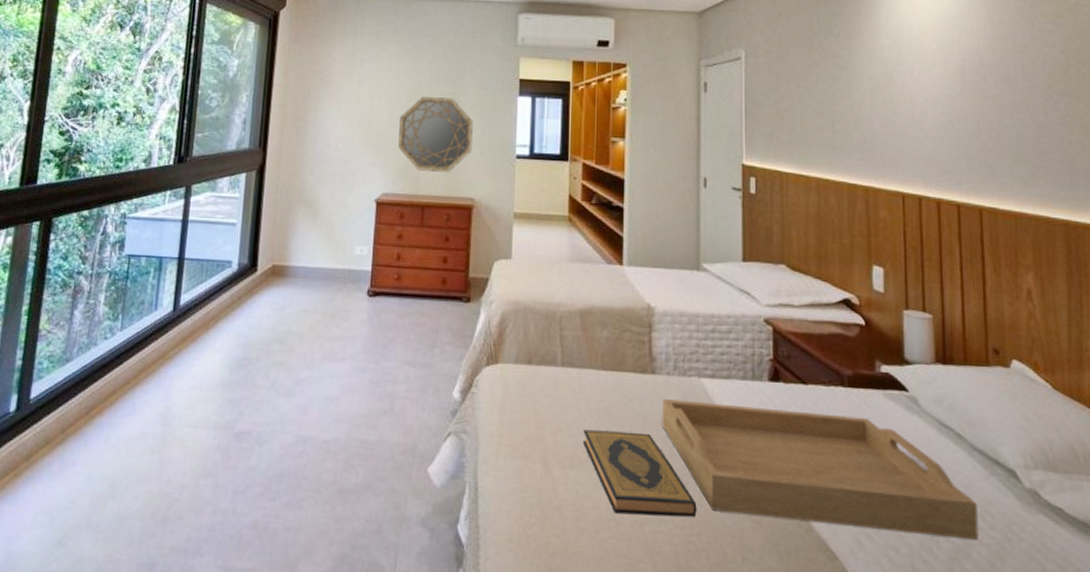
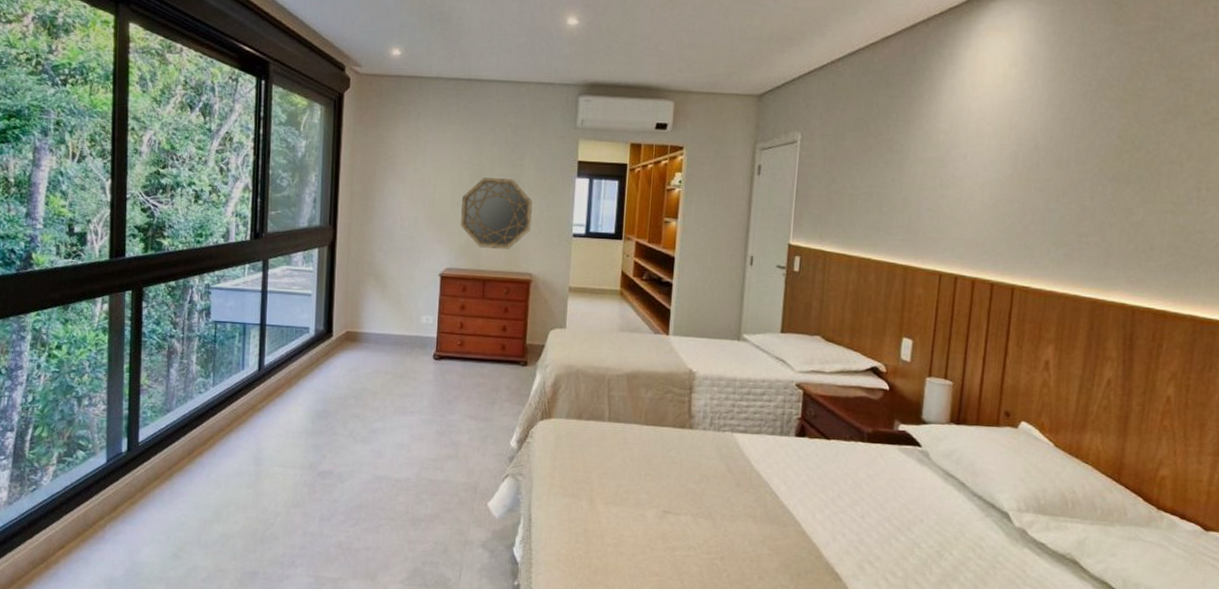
hardback book: present [583,429,697,517] -> none [625,474,722,545]
serving tray: present [662,399,979,540] -> none [695,450,970,567]

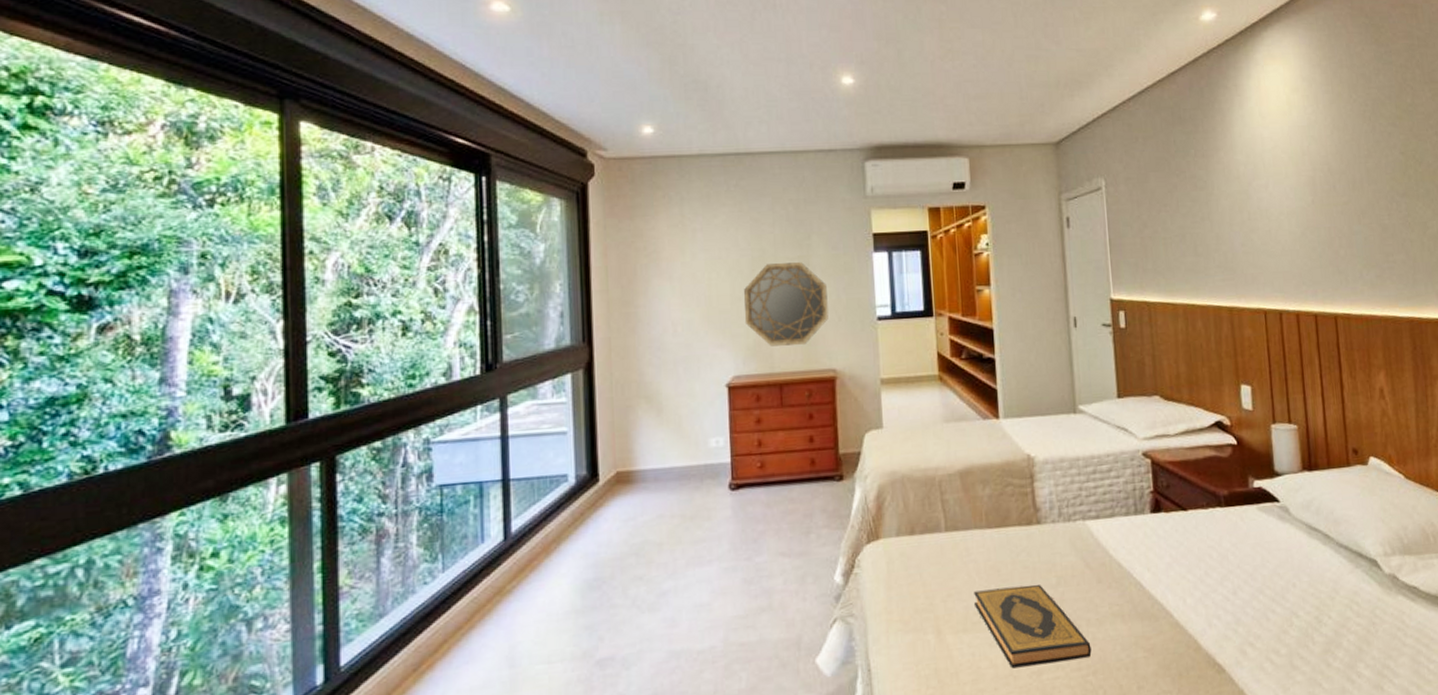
hardback book: none [625,474,722,545] -> present [974,584,1092,669]

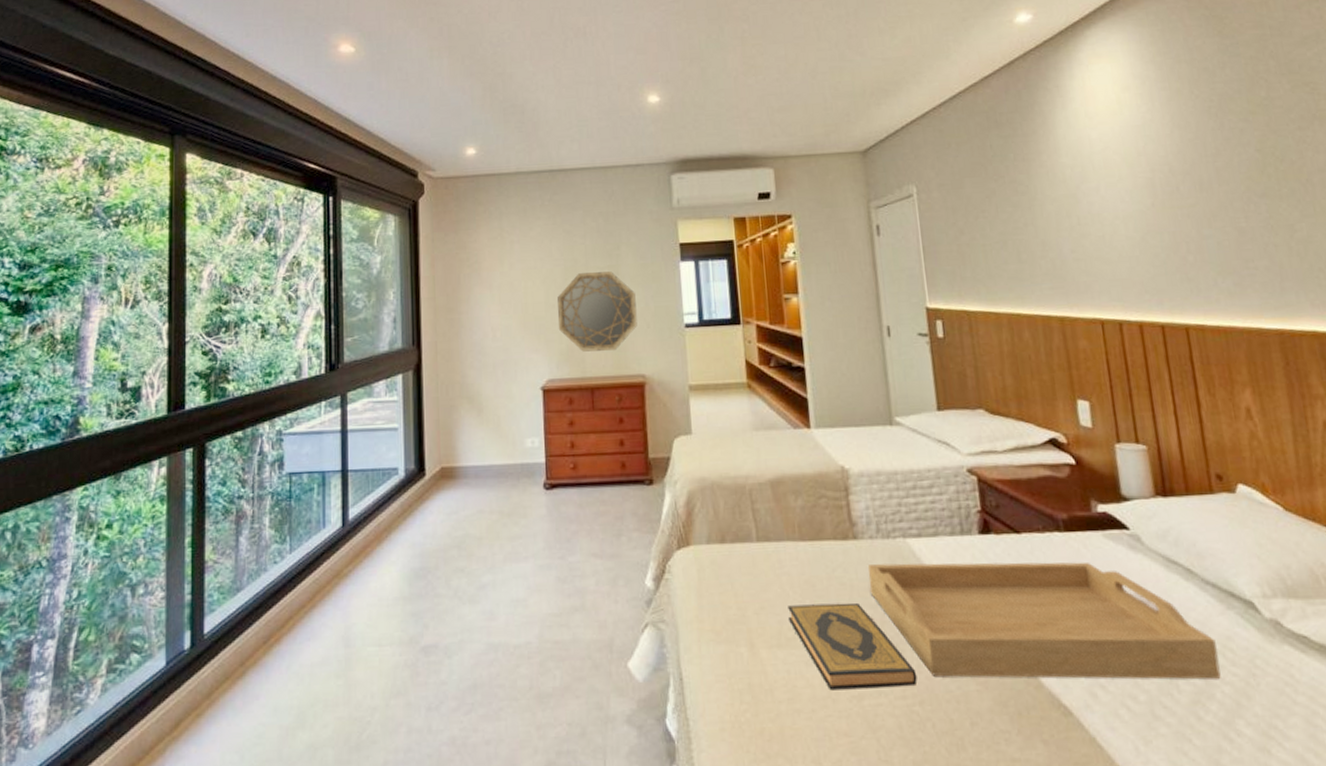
serving tray: none [1049,533,1348,648] -> present [867,562,1221,679]

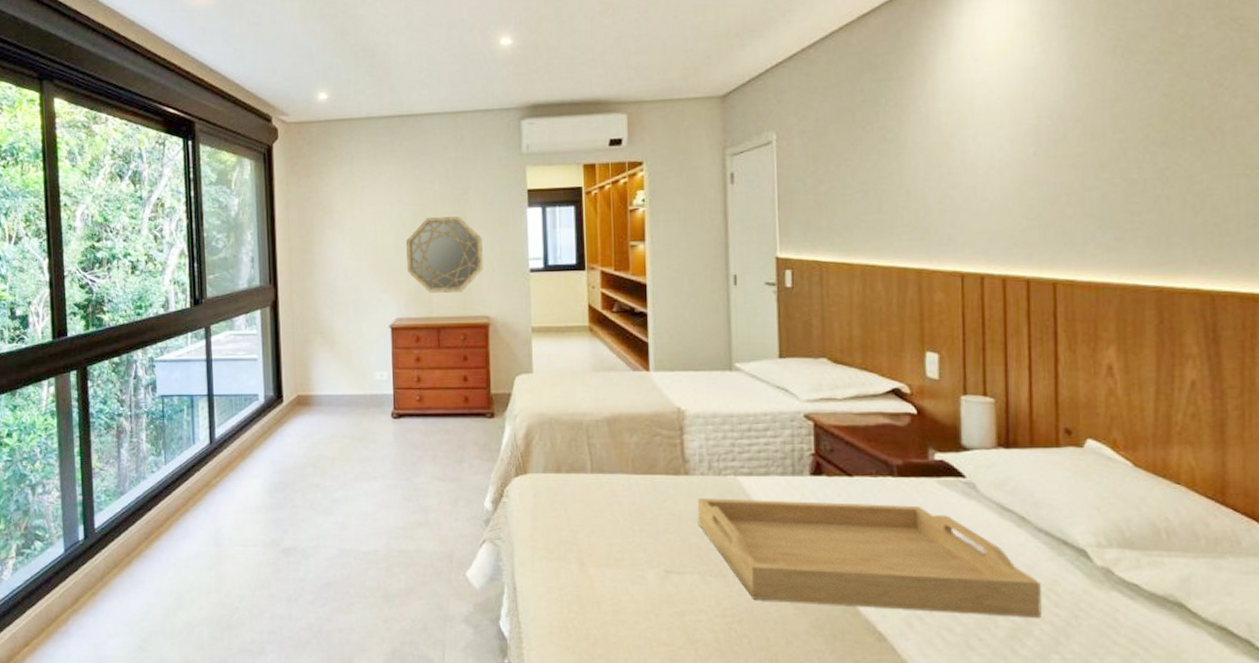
hardback book: present [788,602,917,691] -> none [618,531,738,607]

